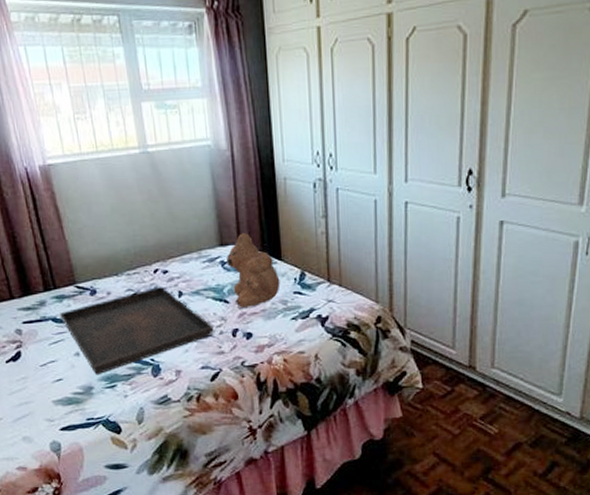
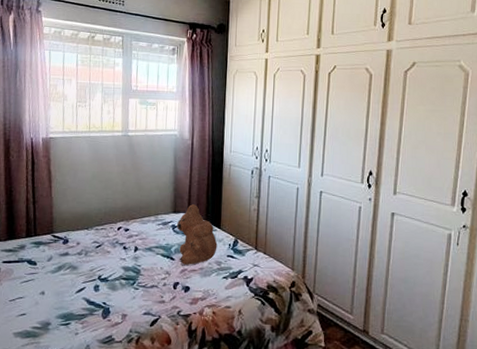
serving tray: present [60,287,214,376] -> none [35,241,159,313]

